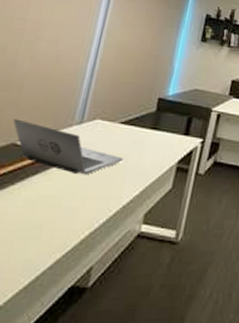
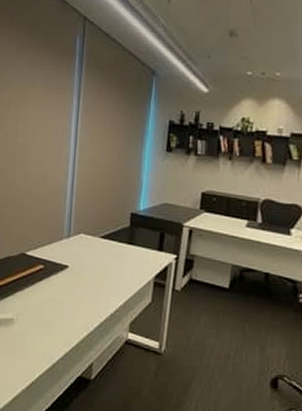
laptop: present [12,119,123,175] -> none [19,232,106,284]

